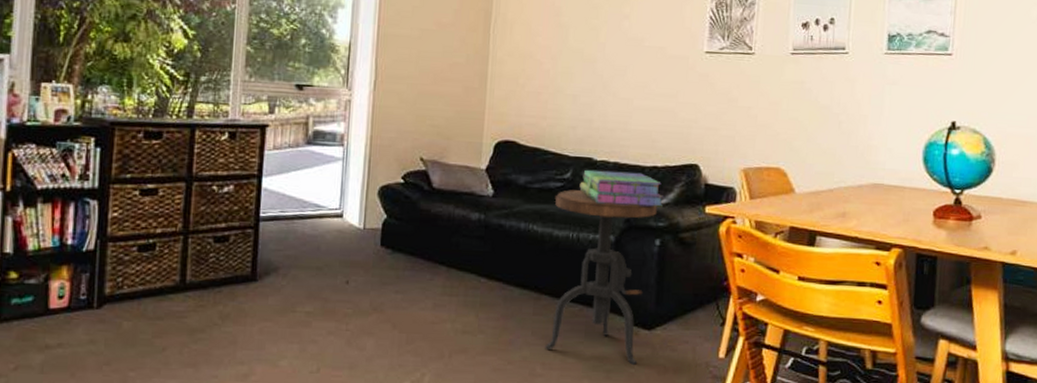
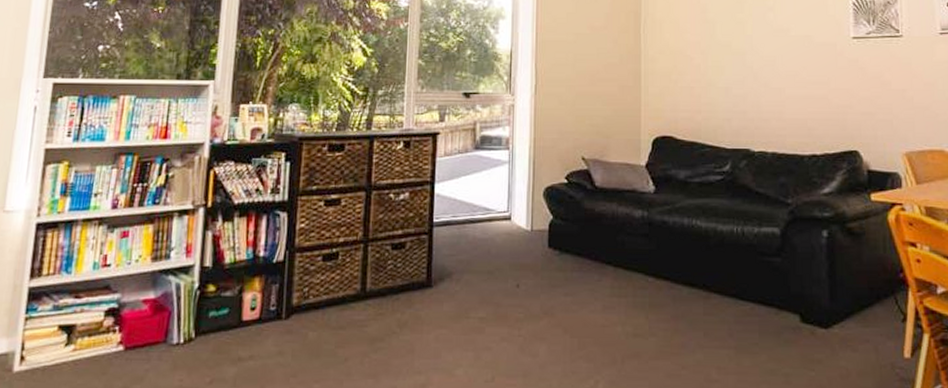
side table: present [545,190,657,365] -> none [717,182,821,368]
stack of books: present [579,169,663,207] -> none [739,161,826,197]

